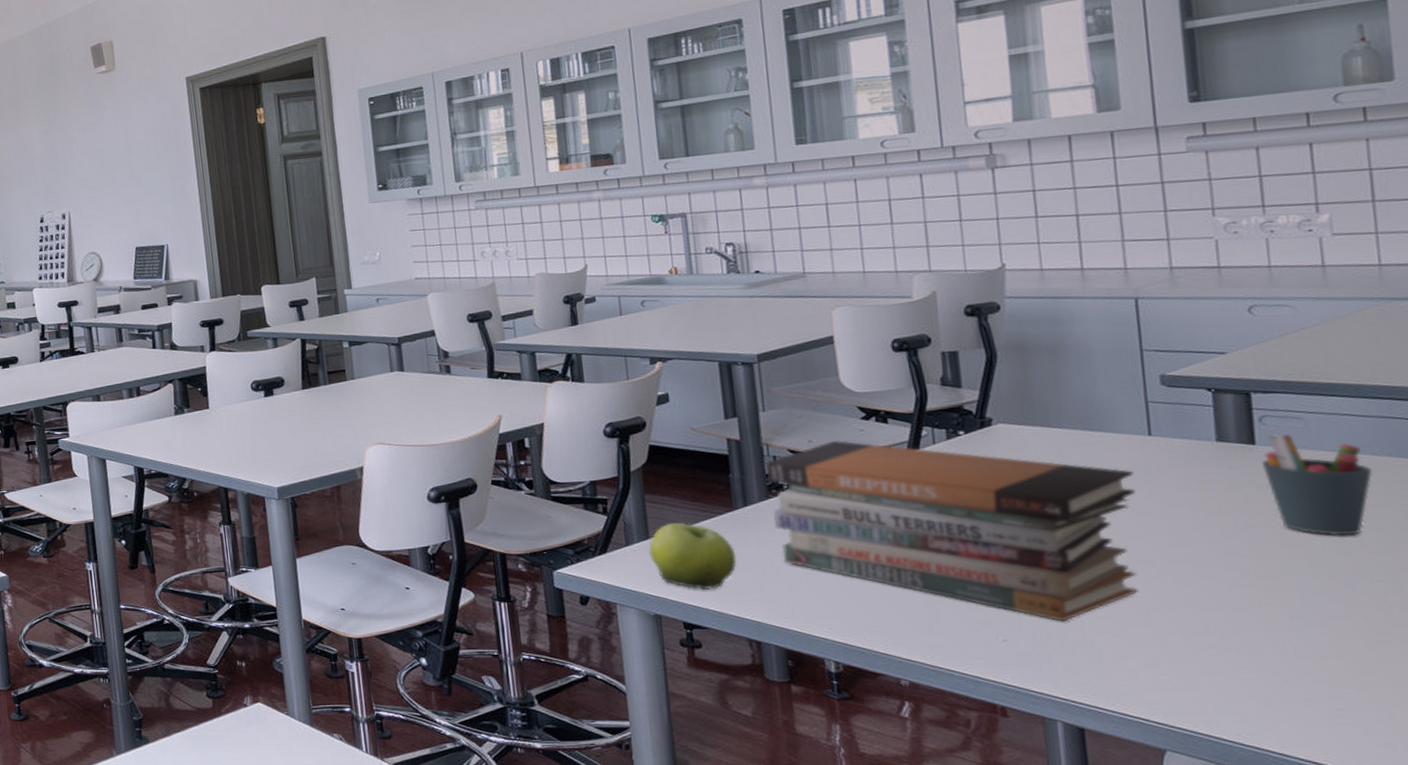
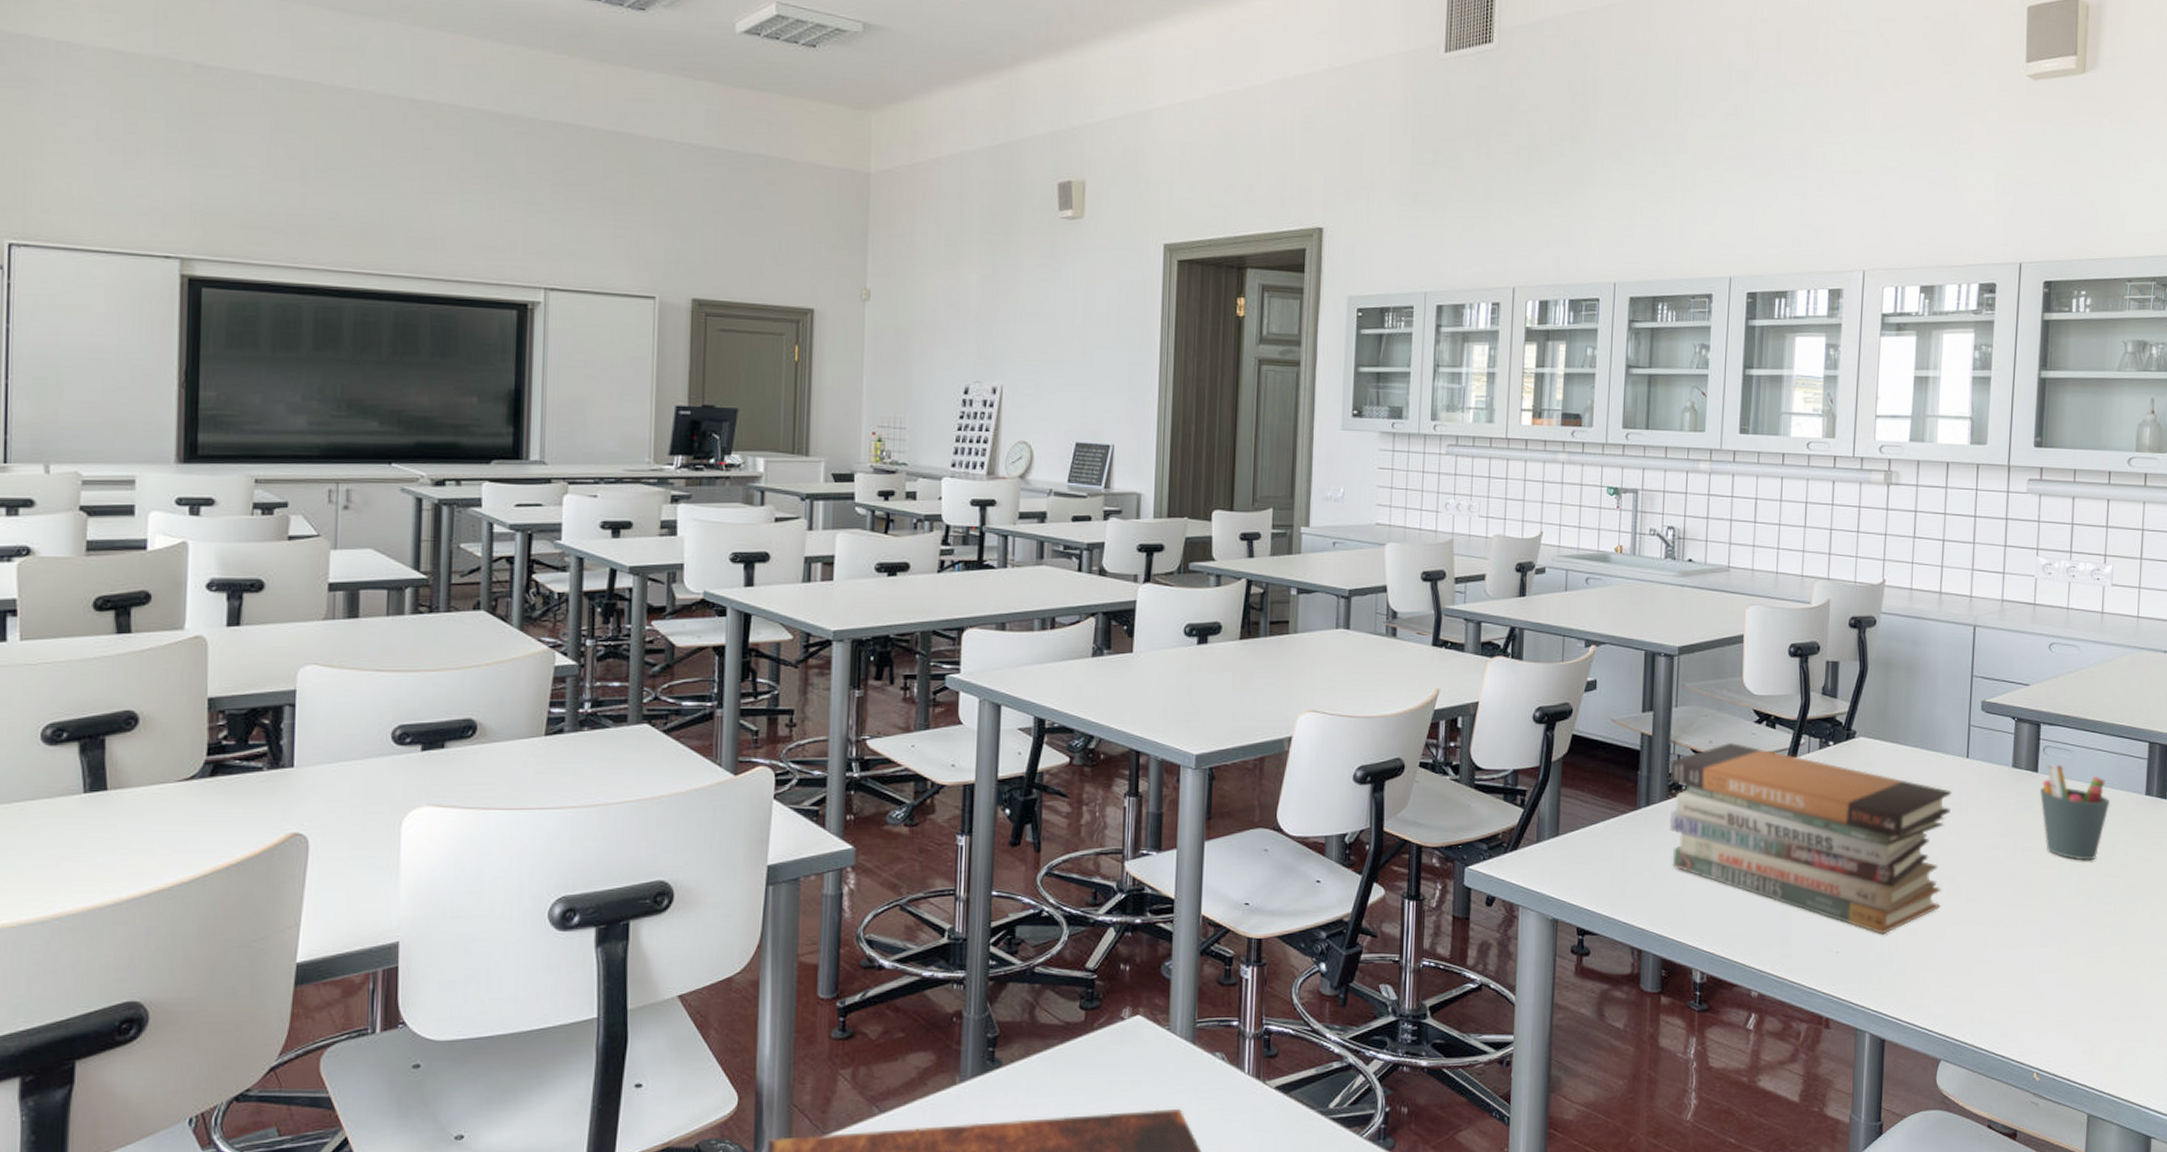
fruit: present [649,522,737,590] -> none [1557,819,1633,893]

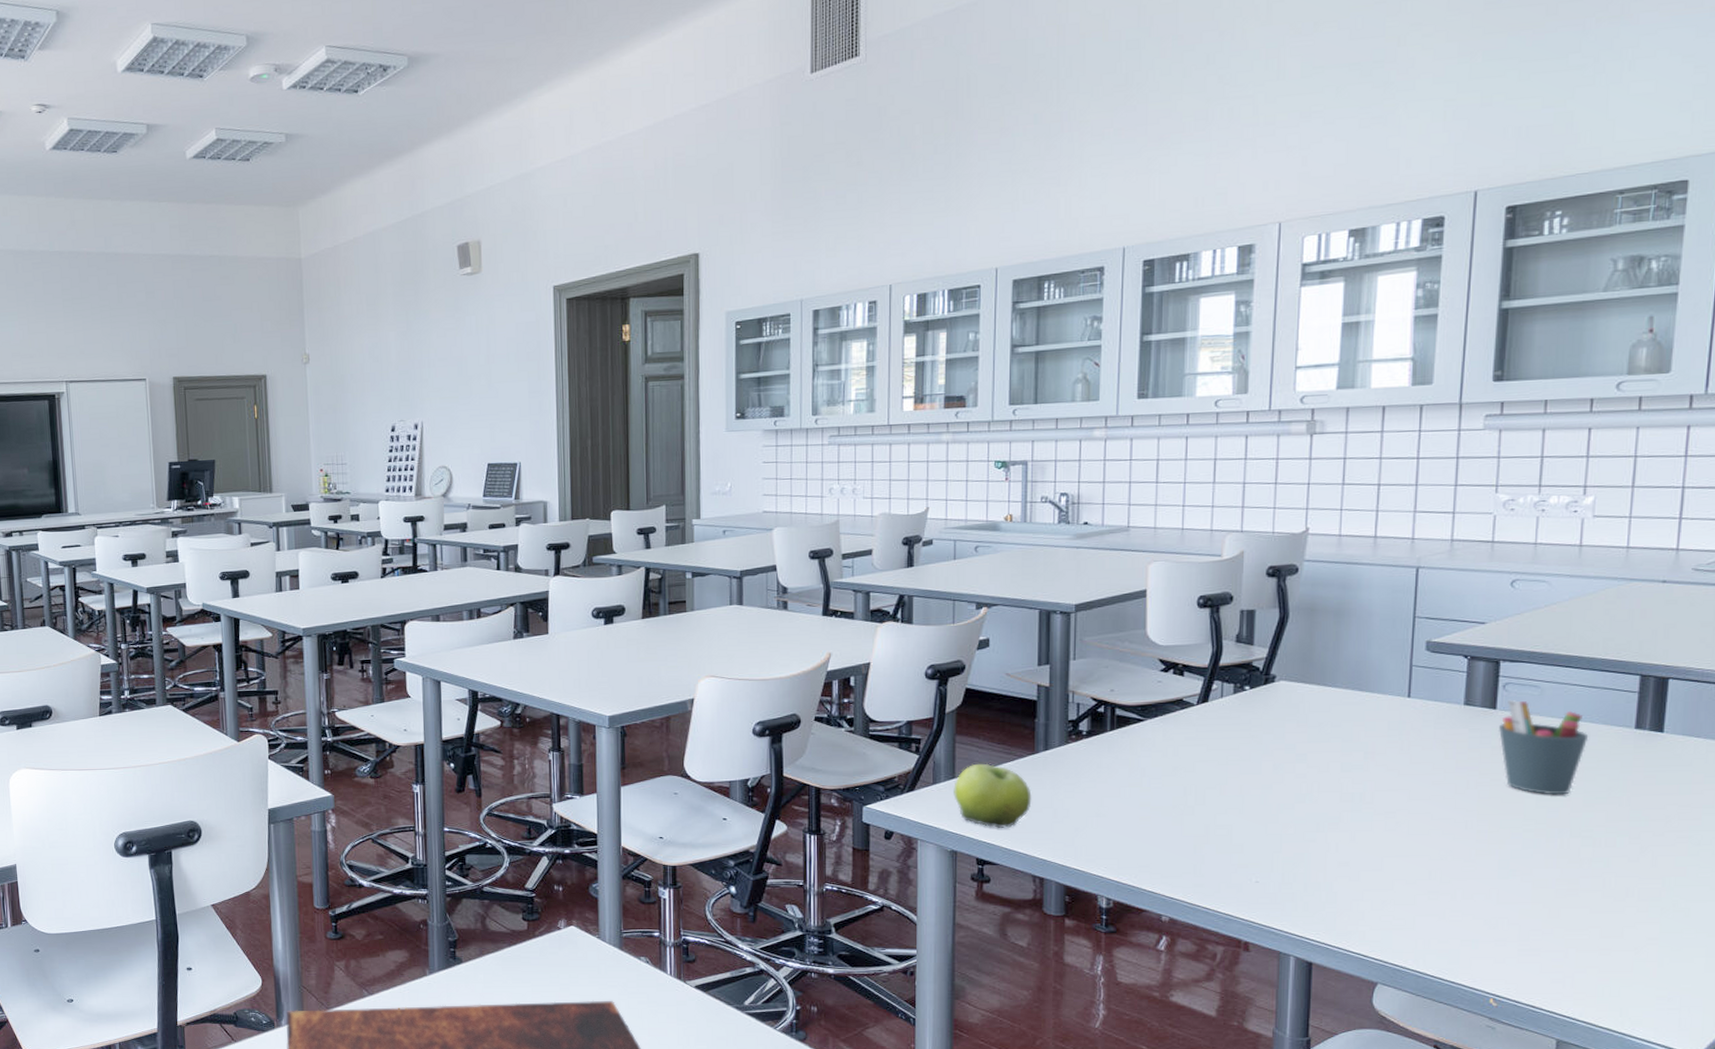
fruit: none [1557,819,1633,893] -> present [954,763,1032,828]
book stack: present [1669,743,1952,935] -> none [1068,691,1390,866]

